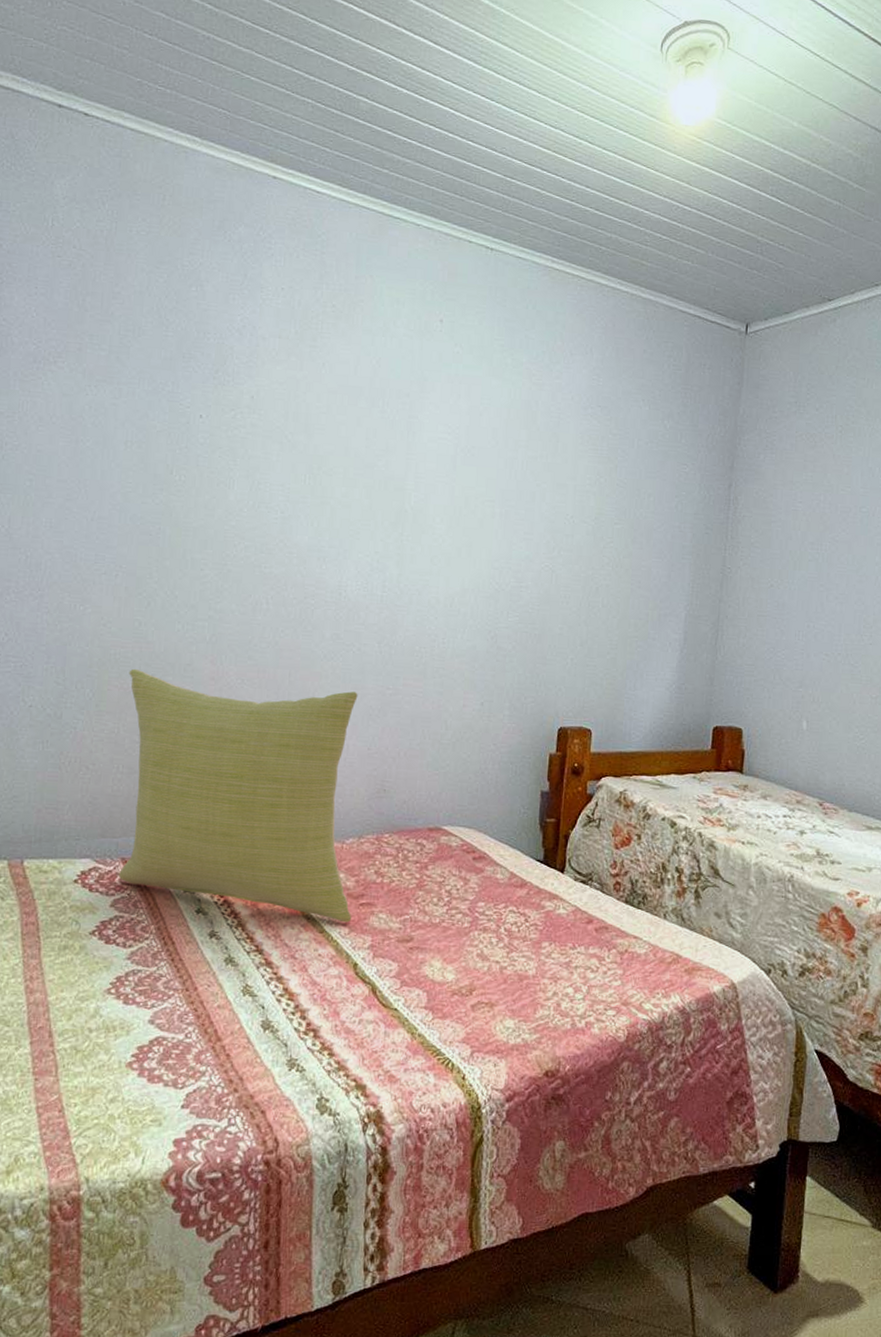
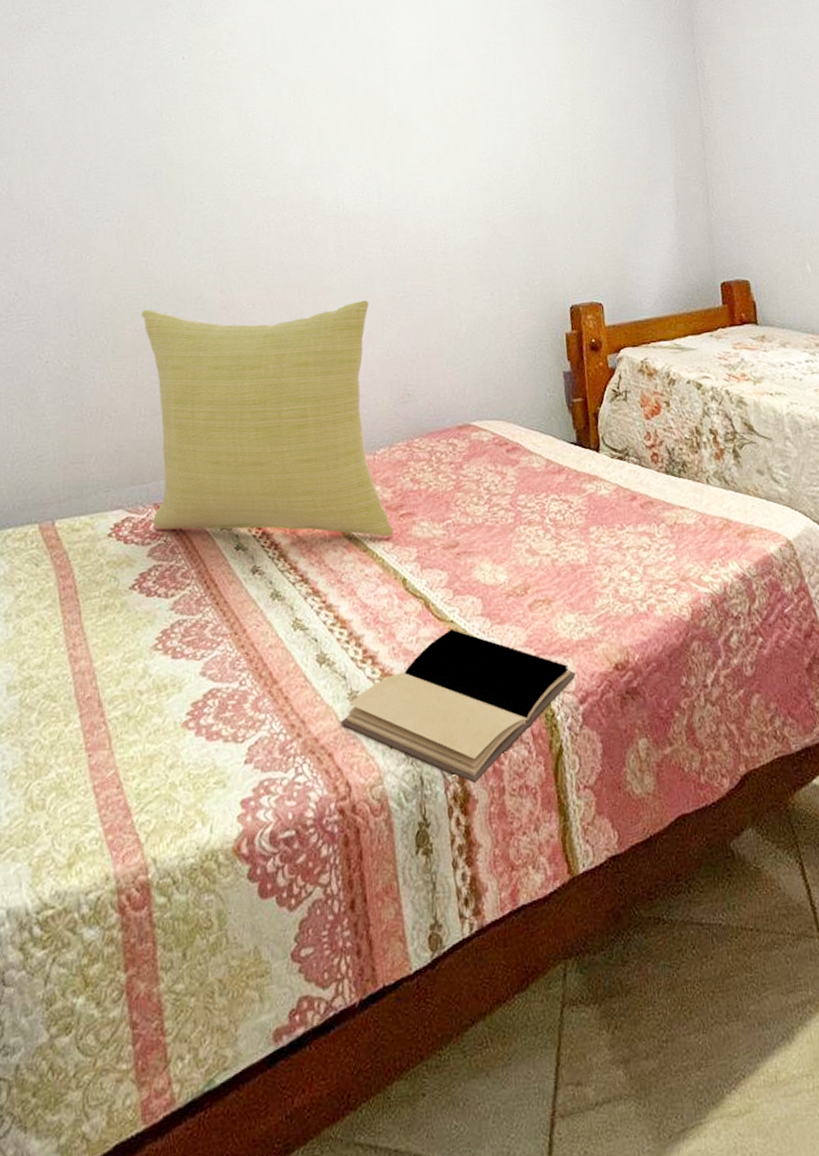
book: none [276,1016,507,1157] -> present [340,629,576,784]

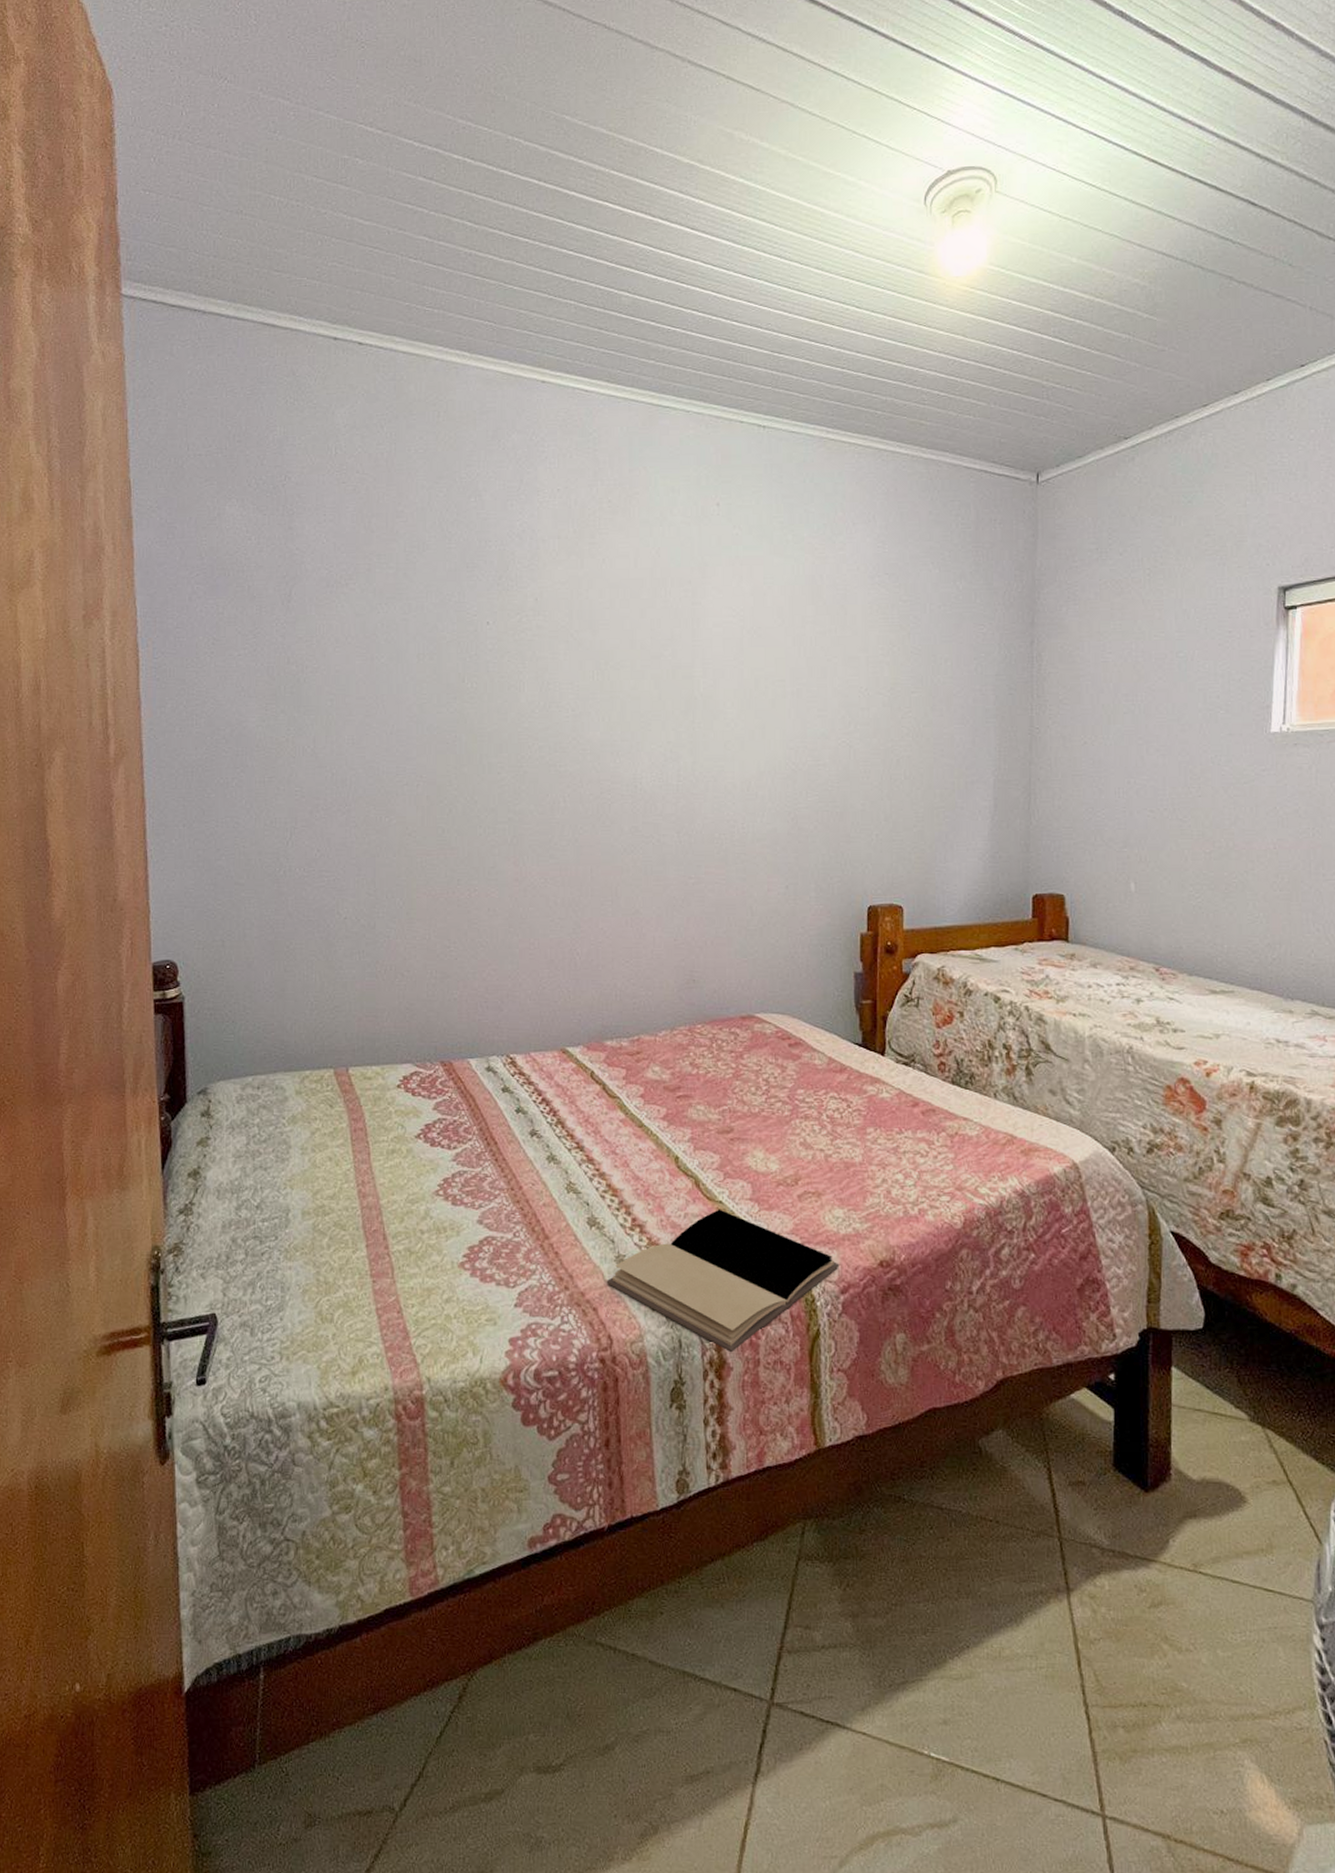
pillow: present [141,300,394,538] -> none [435,875,670,1116]

